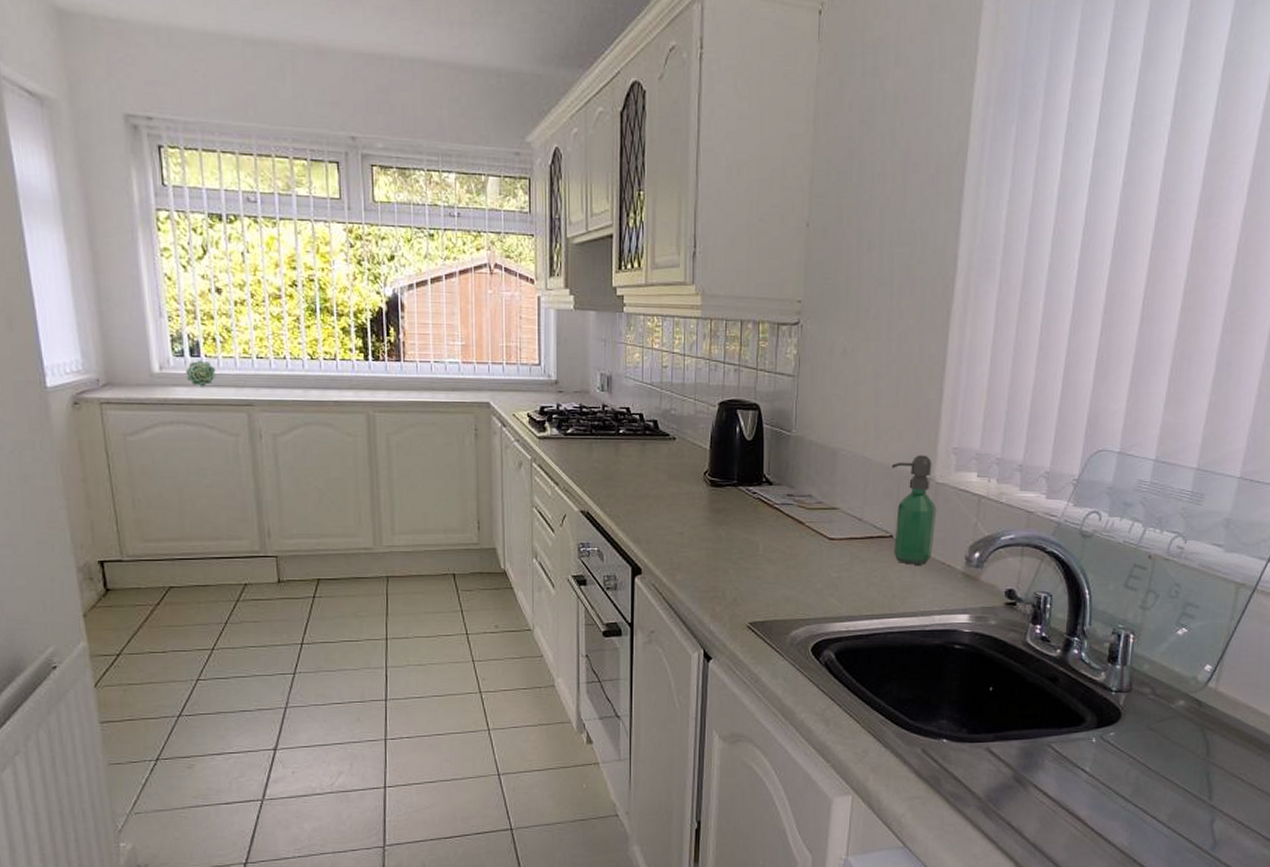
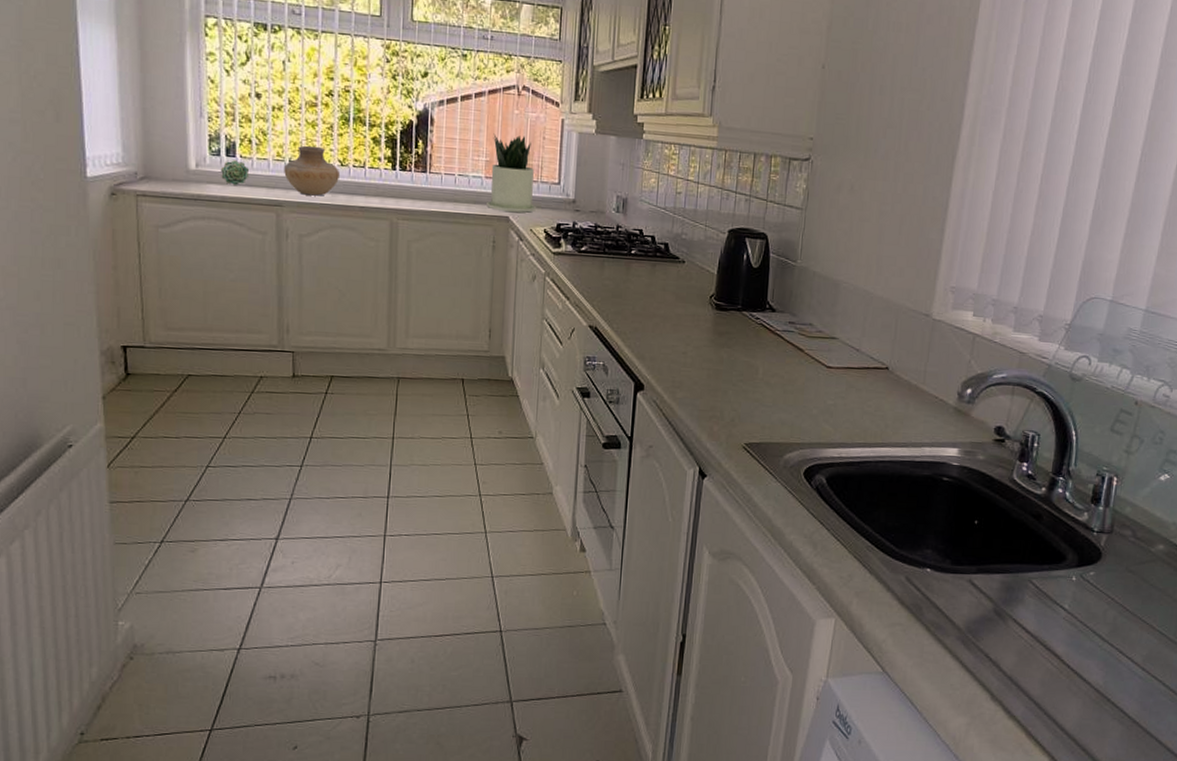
vase: none [252,340,311,393] -> present [284,145,341,196]
planter: none [464,316,518,398] -> present [485,133,537,213]
soap dispenser: present [891,454,937,565] -> none [889,291,933,398]

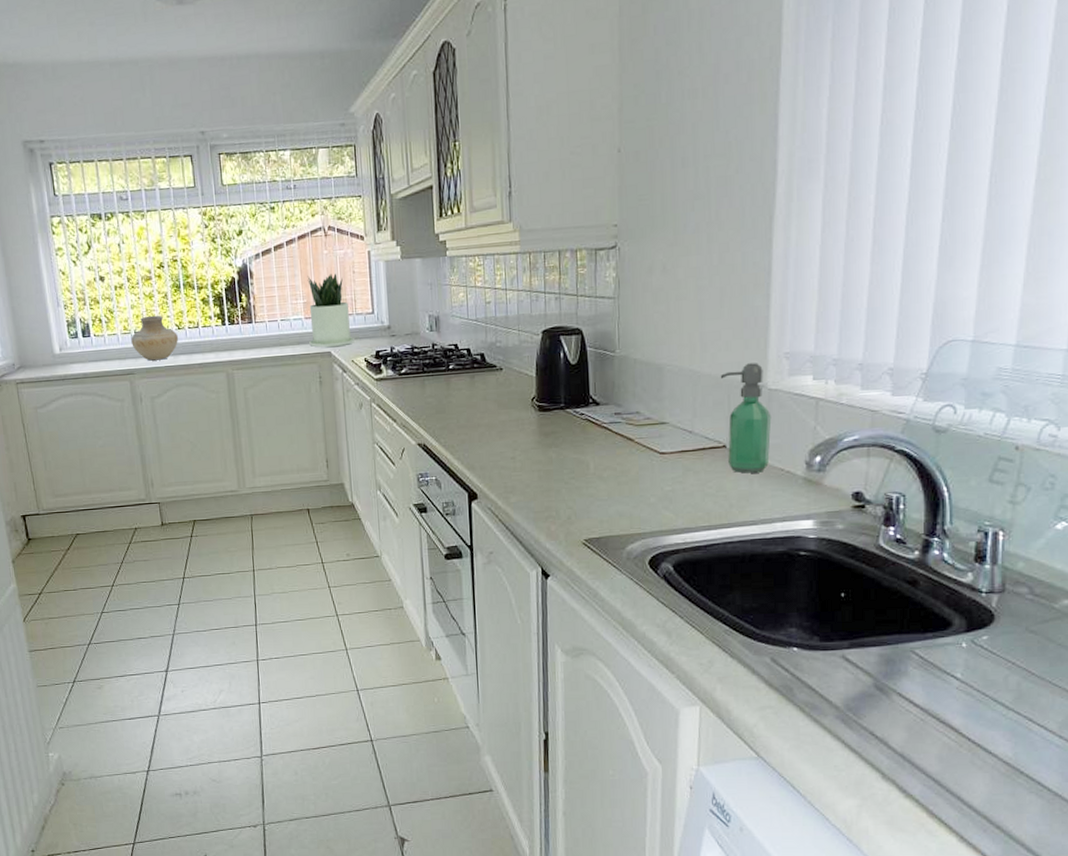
succulent plant: present [220,160,250,185] -> none [79,339,104,362]
soap dispenser: none [889,291,933,398] -> present [720,362,772,474]

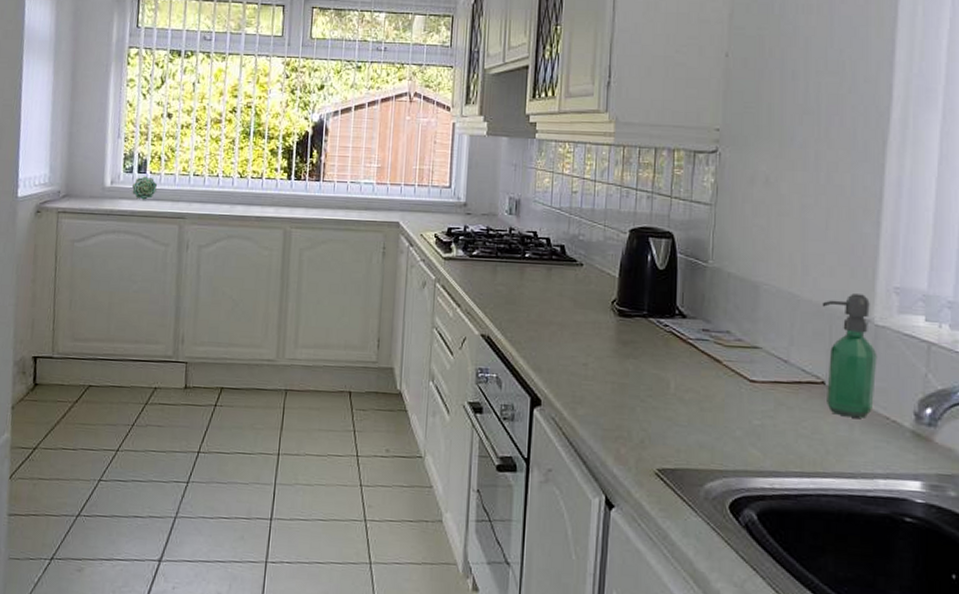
succulent plant: none [79,339,104,362] -> present [131,176,158,200]
vase: present [131,315,179,361] -> none [188,159,240,208]
planter: present [307,273,356,348] -> none [376,140,428,218]

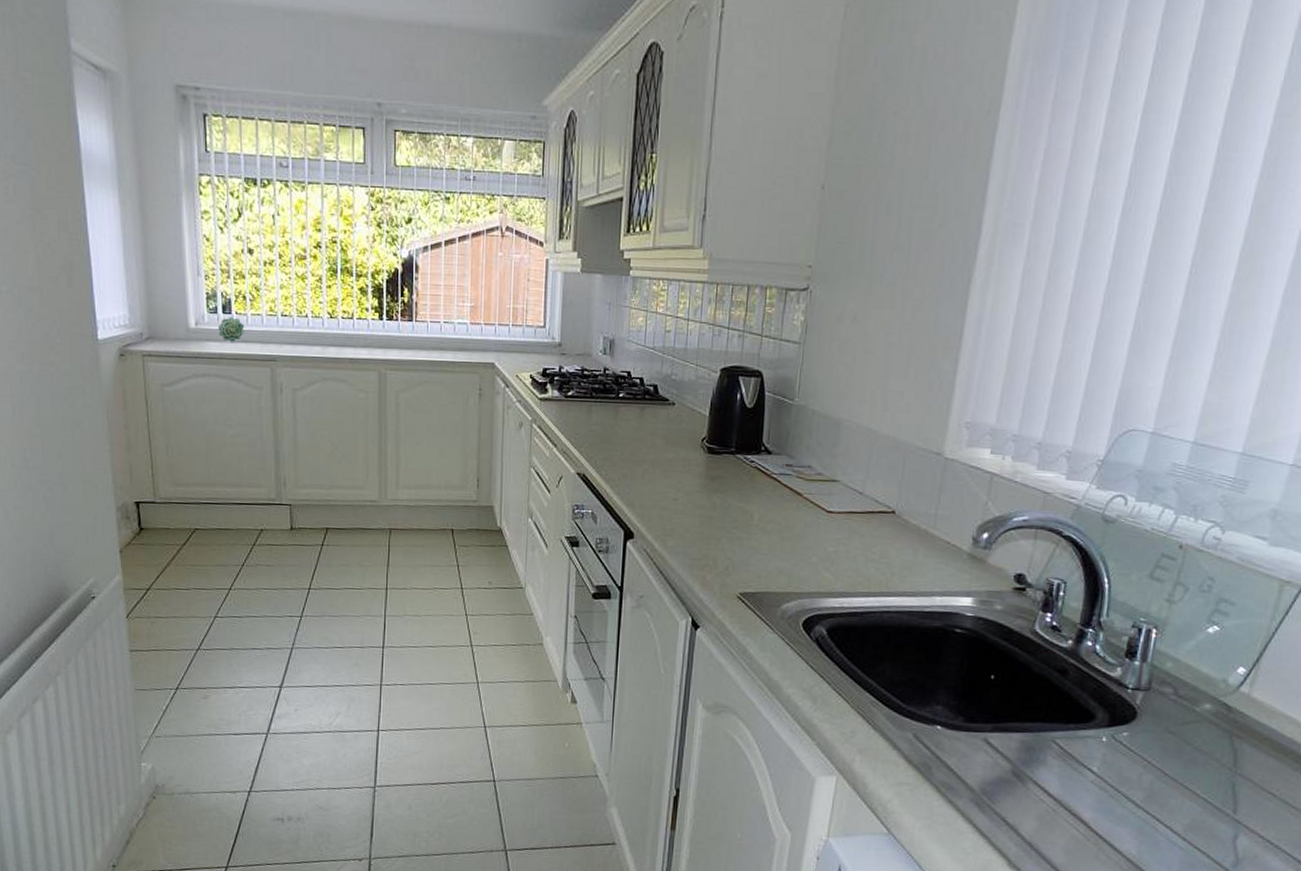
soap dispenser: present [822,292,877,418] -> none [895,427,945,543]

